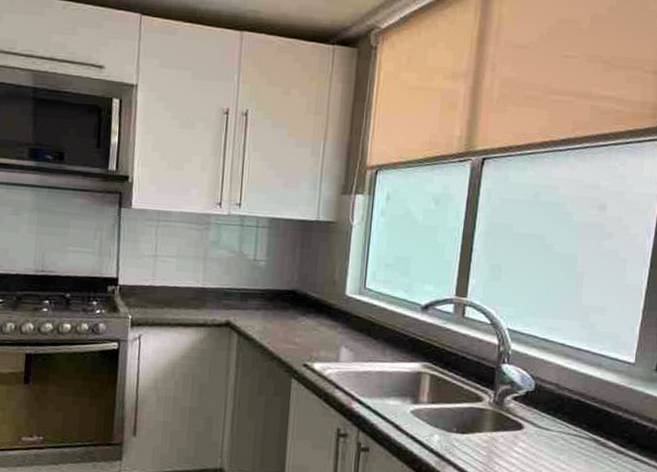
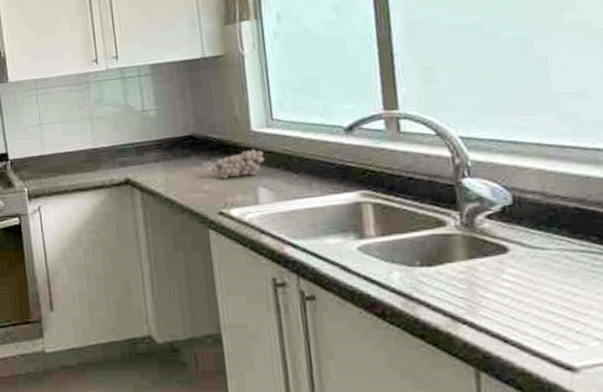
fruit: none [304,311,352,335] -> present [210,149,265,179]

